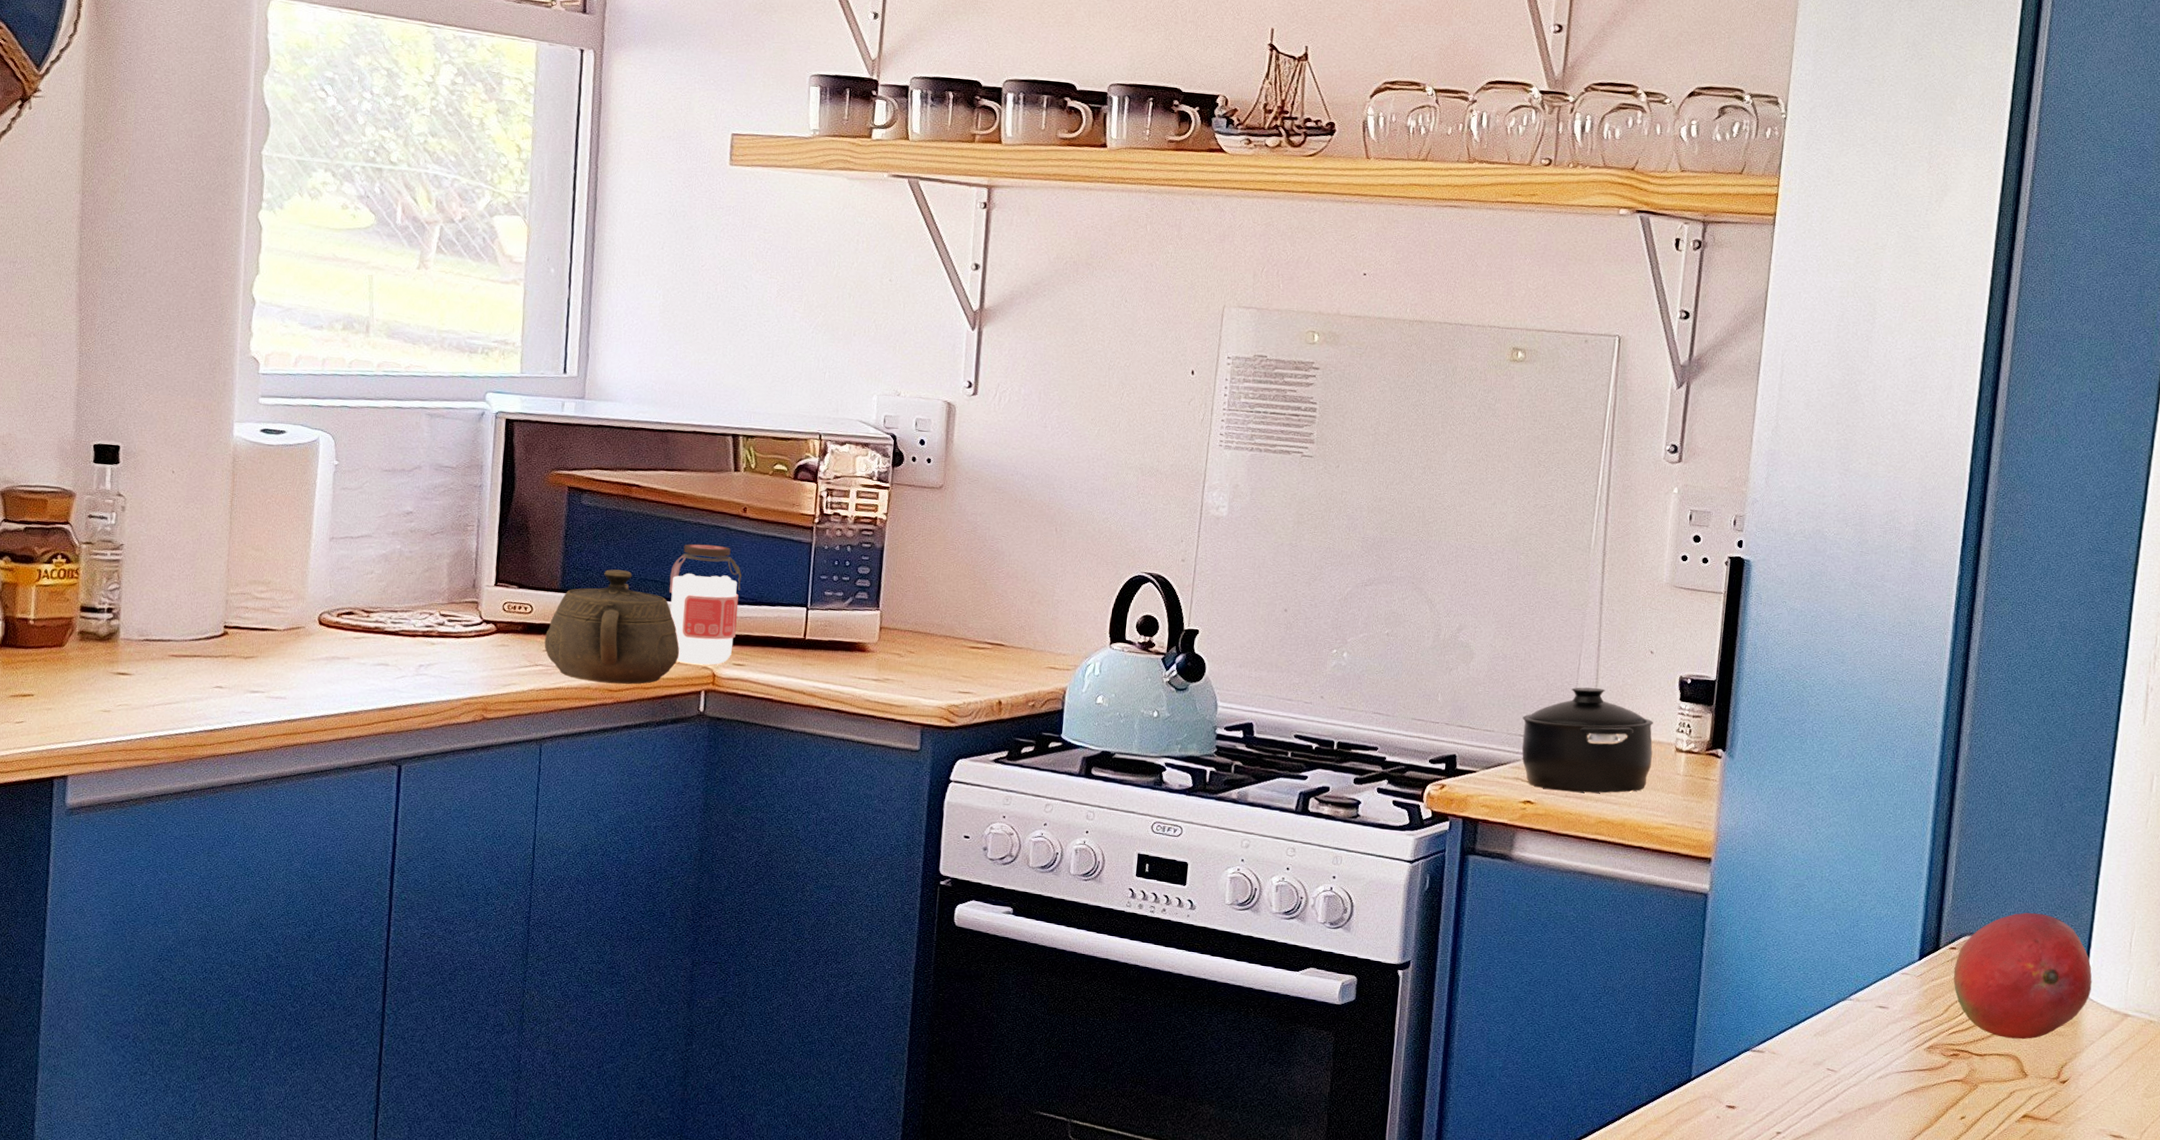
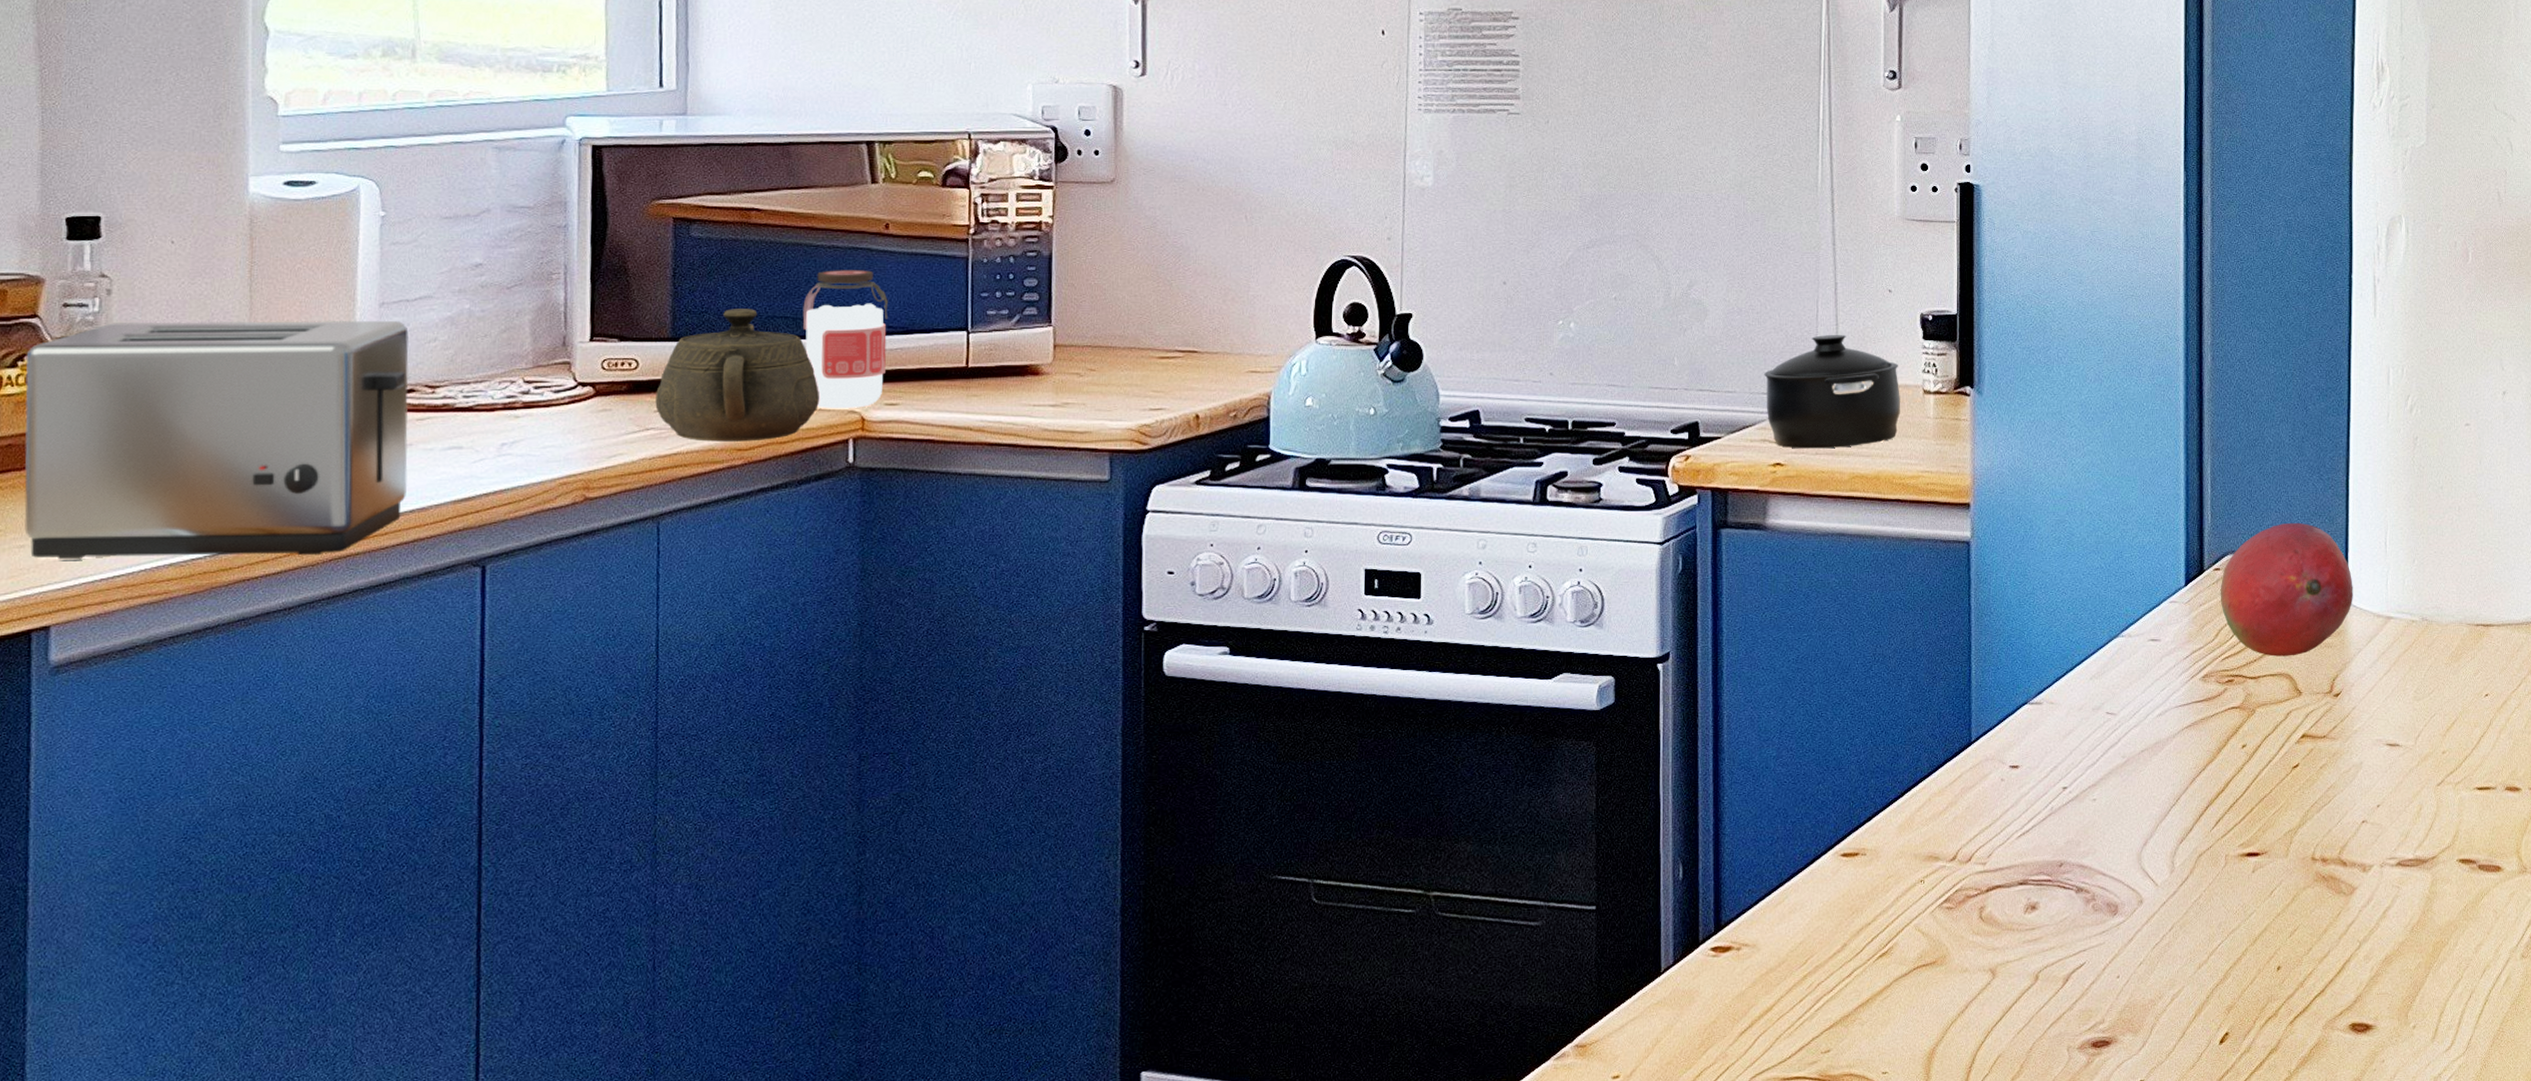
toaster: none [52,534,352,742] -> present [24,321,409,560]

